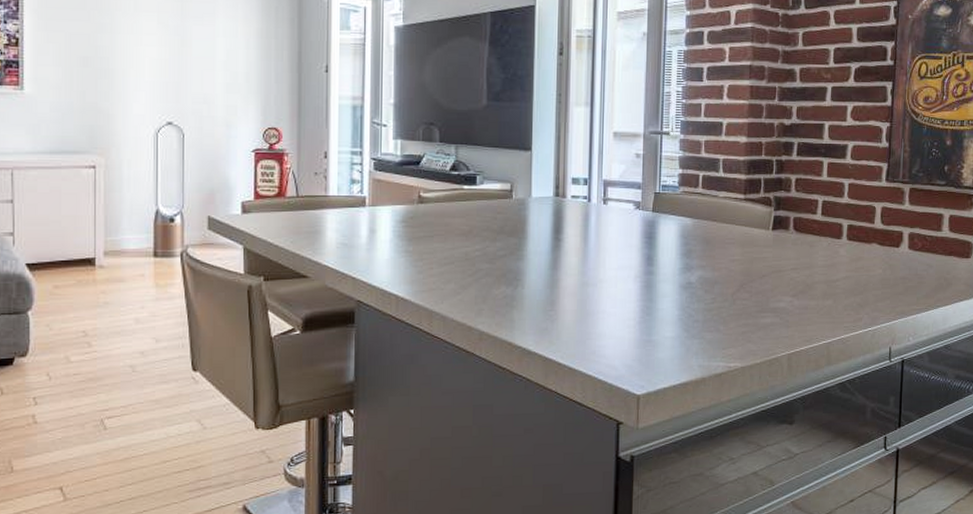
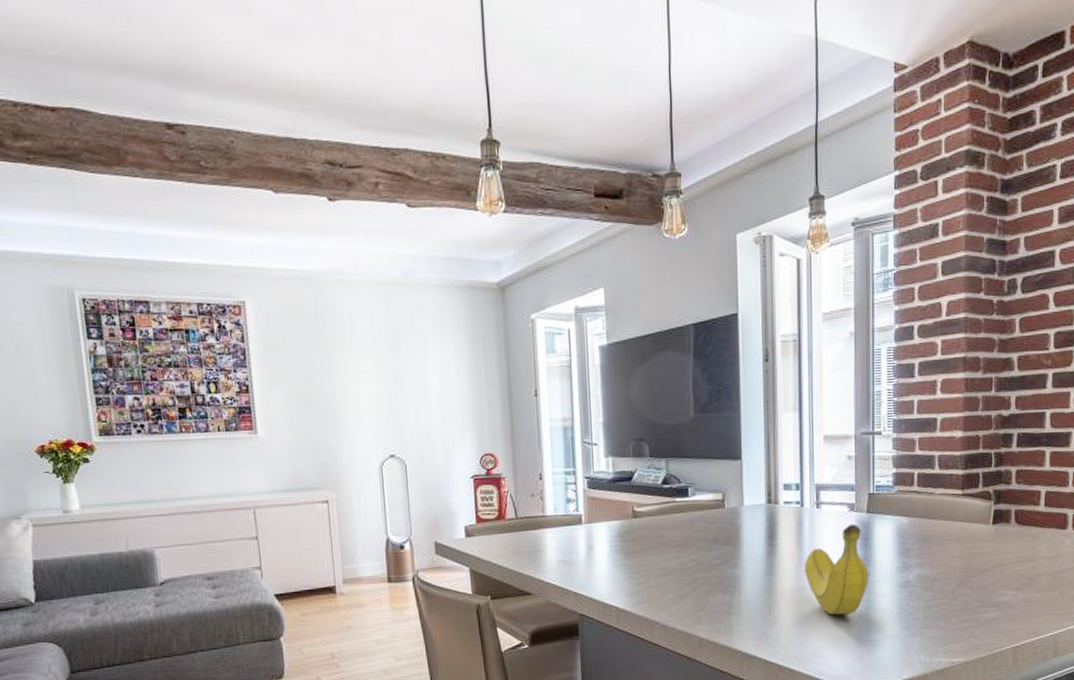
fruit: none [589,222,652,314] -> present [805,523,869,615]

